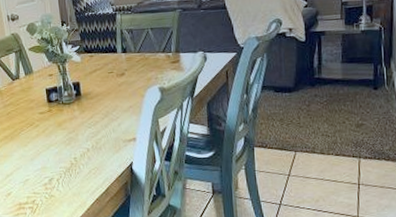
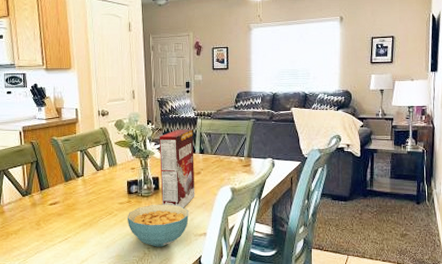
cereal bowl: none [49,110,116,157] -> present [127,204,189,247]
cereal box: none [75,27,121,114] -> present [159,129,195,209]

